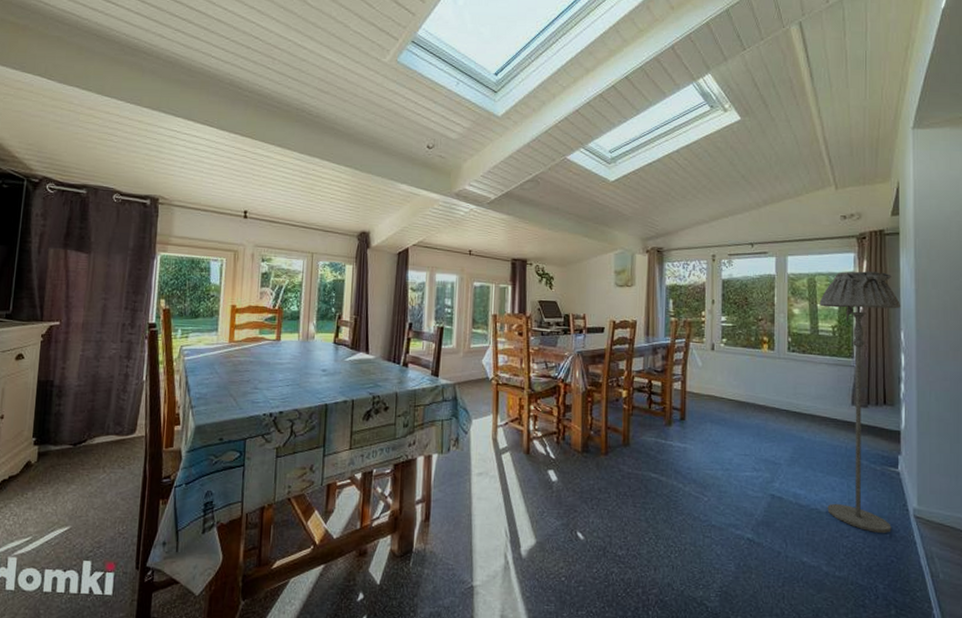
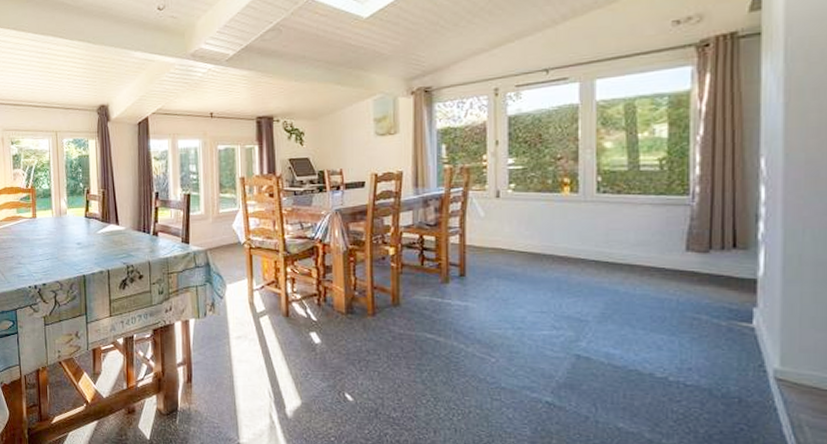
floor lamp: present [819,271,901,533] -> none [640,85,762,398]

